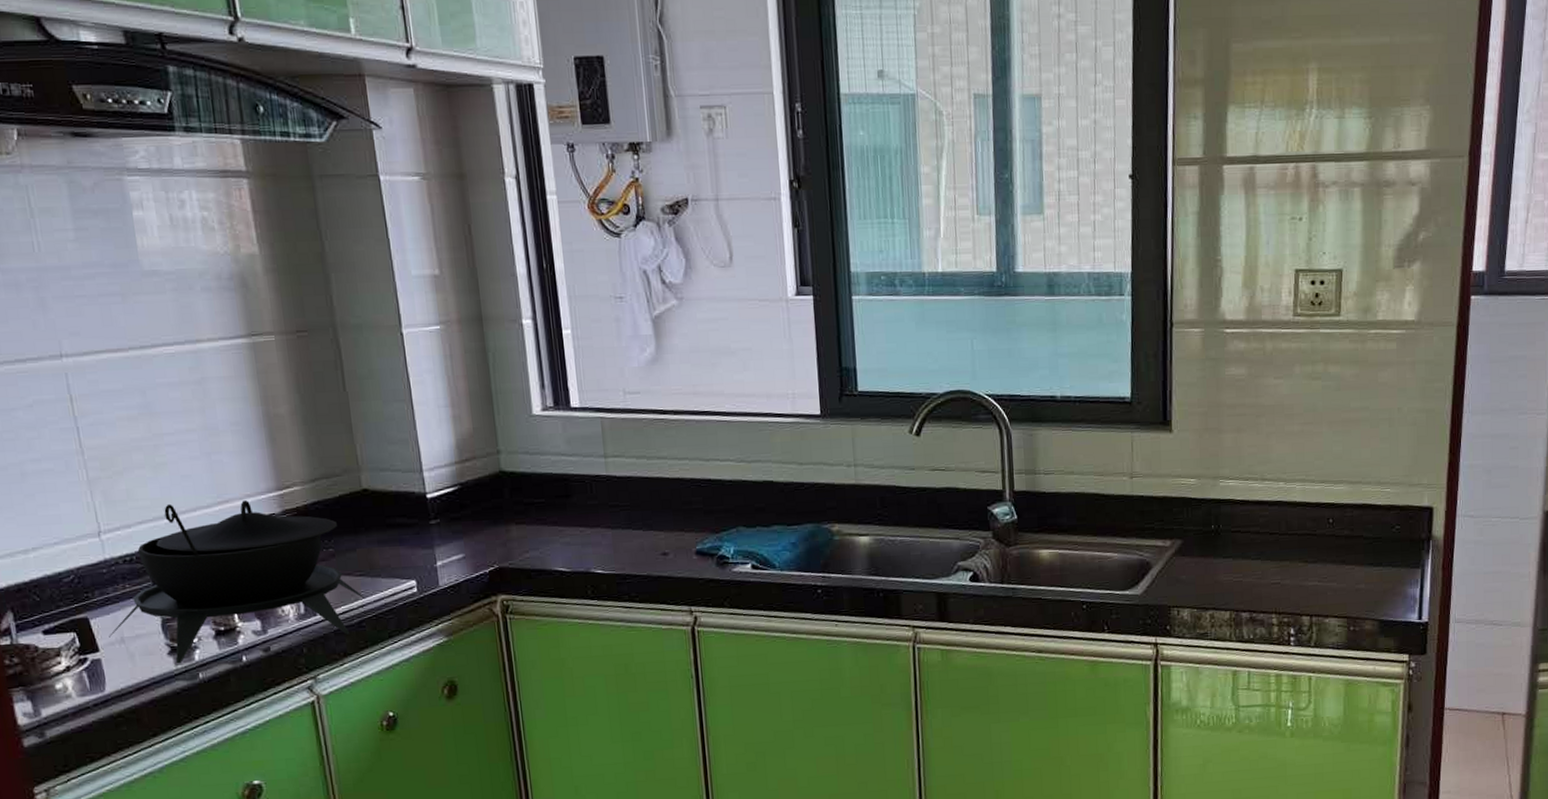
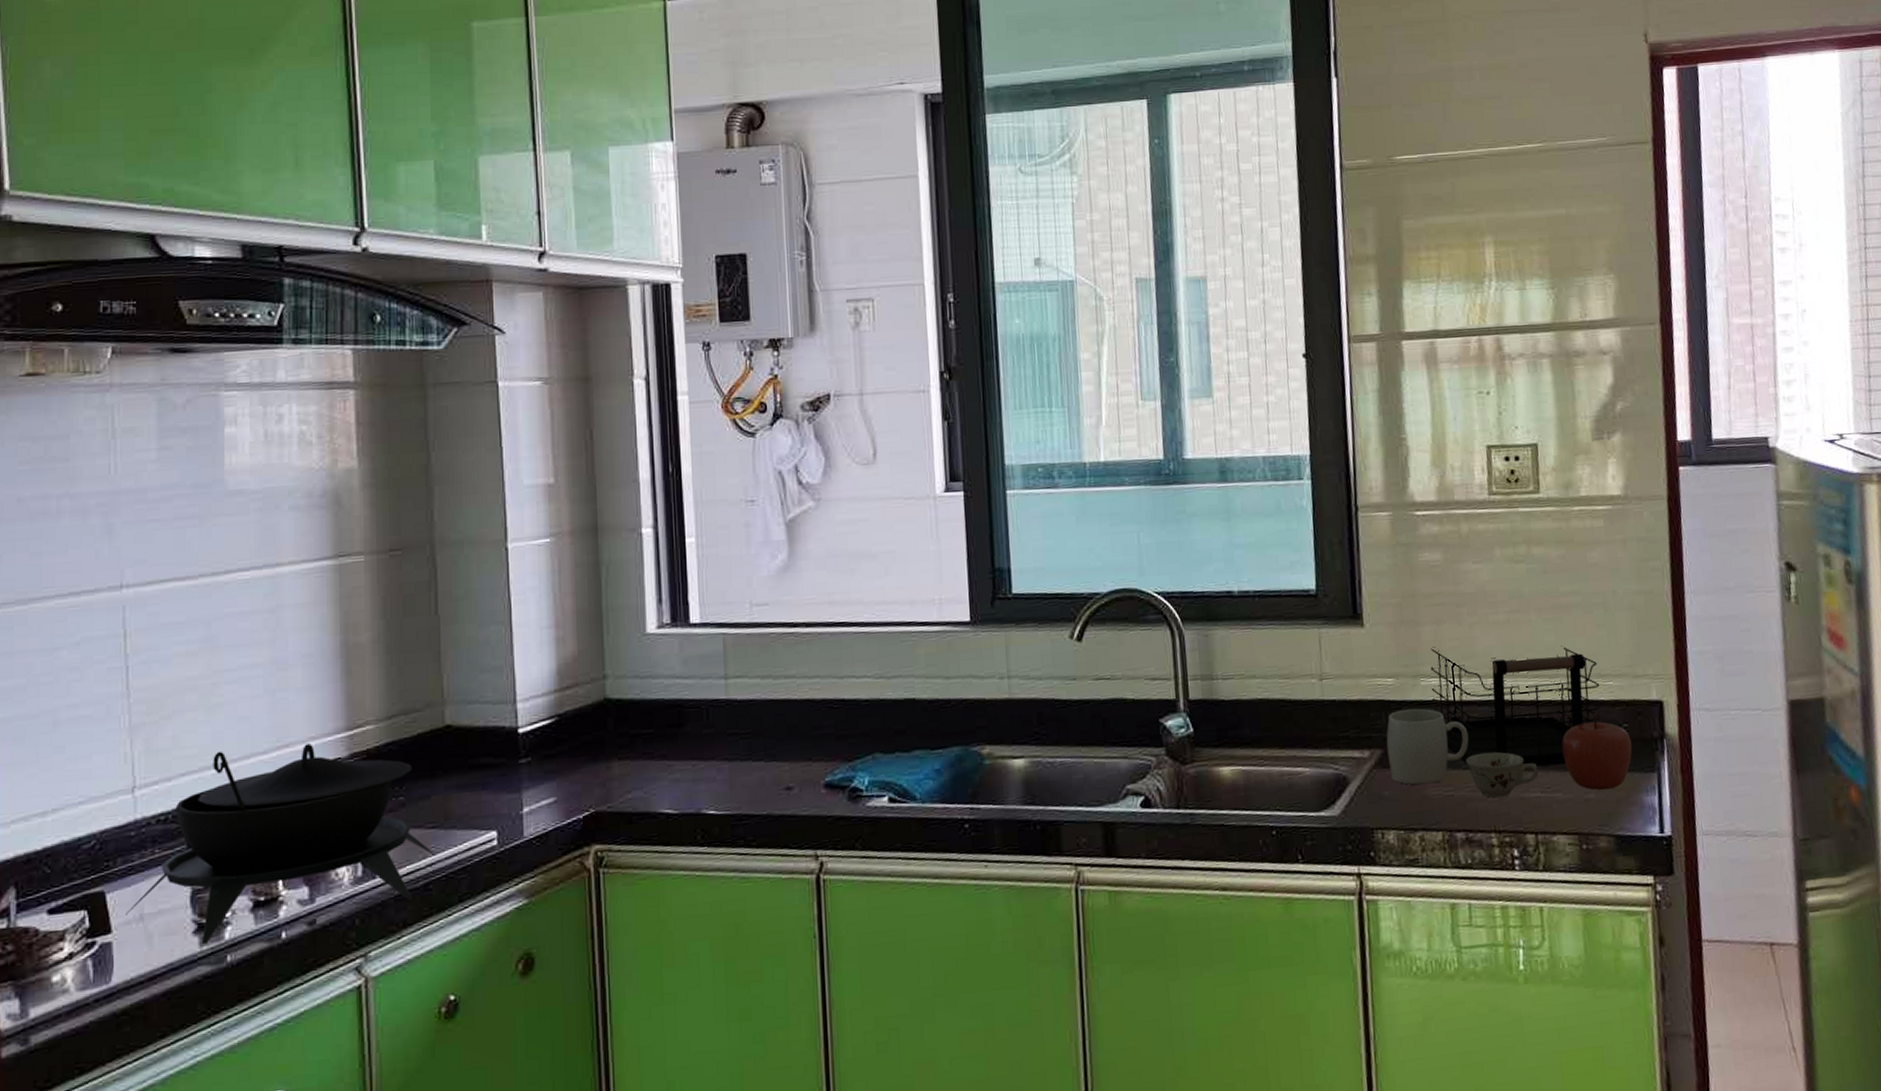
mug: none [1186,506,1259,572] -> present [1386,708,1469,785]
dish rack: none [1228,452,1378,560] -> present [1430,645,1601,767]
teacup: none [1255,545,1317,585] -> present [1465,752,1539,798]
fruit: none [1339,515,1402,582] -> present [1561,713,1633,791]

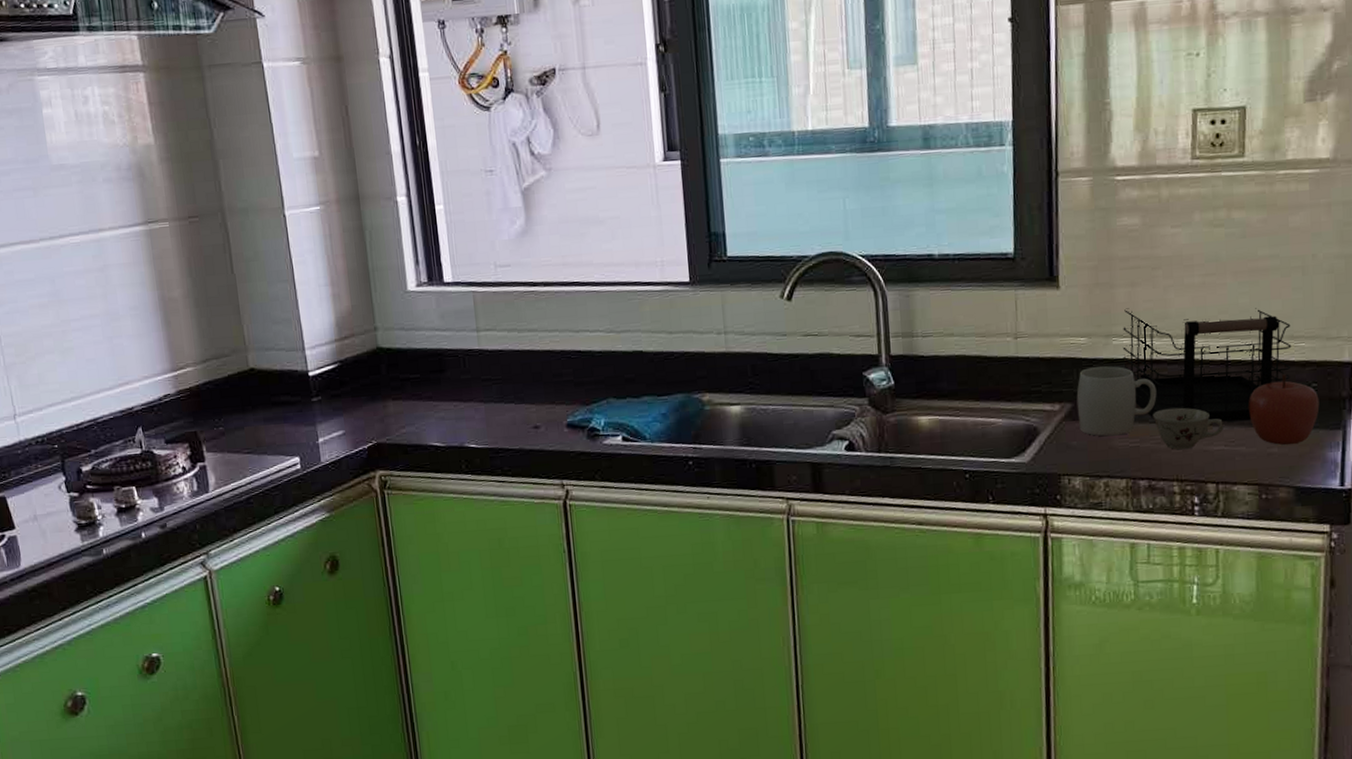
wok: present [126,743,437,945] -> none [23,382,254,541]

